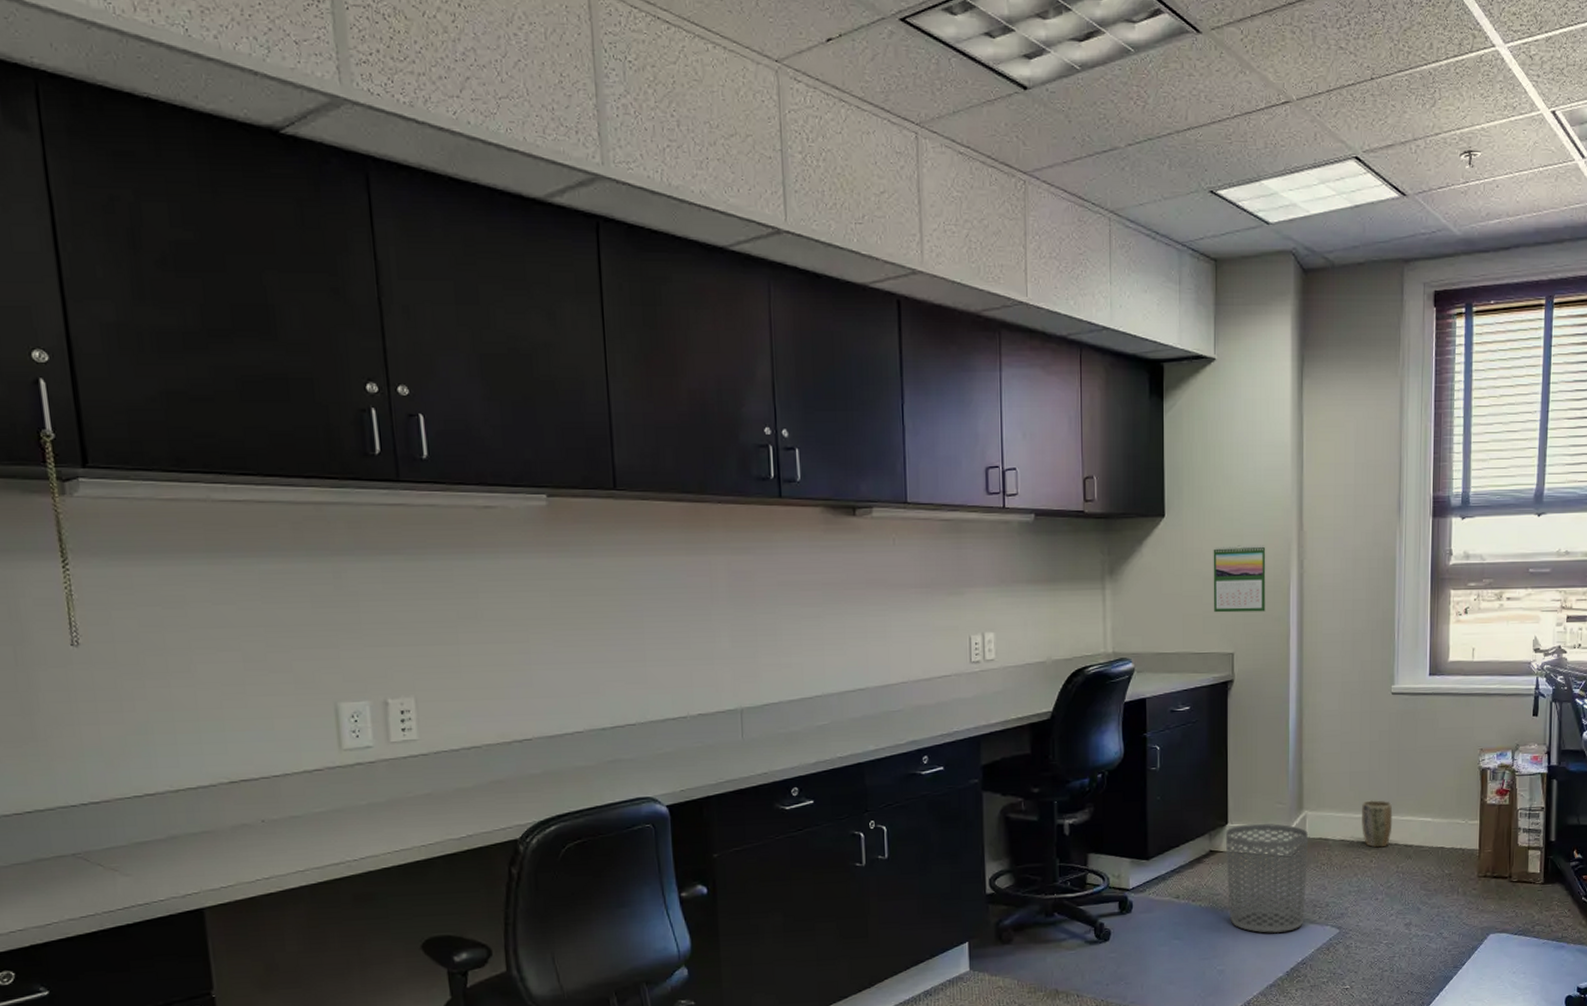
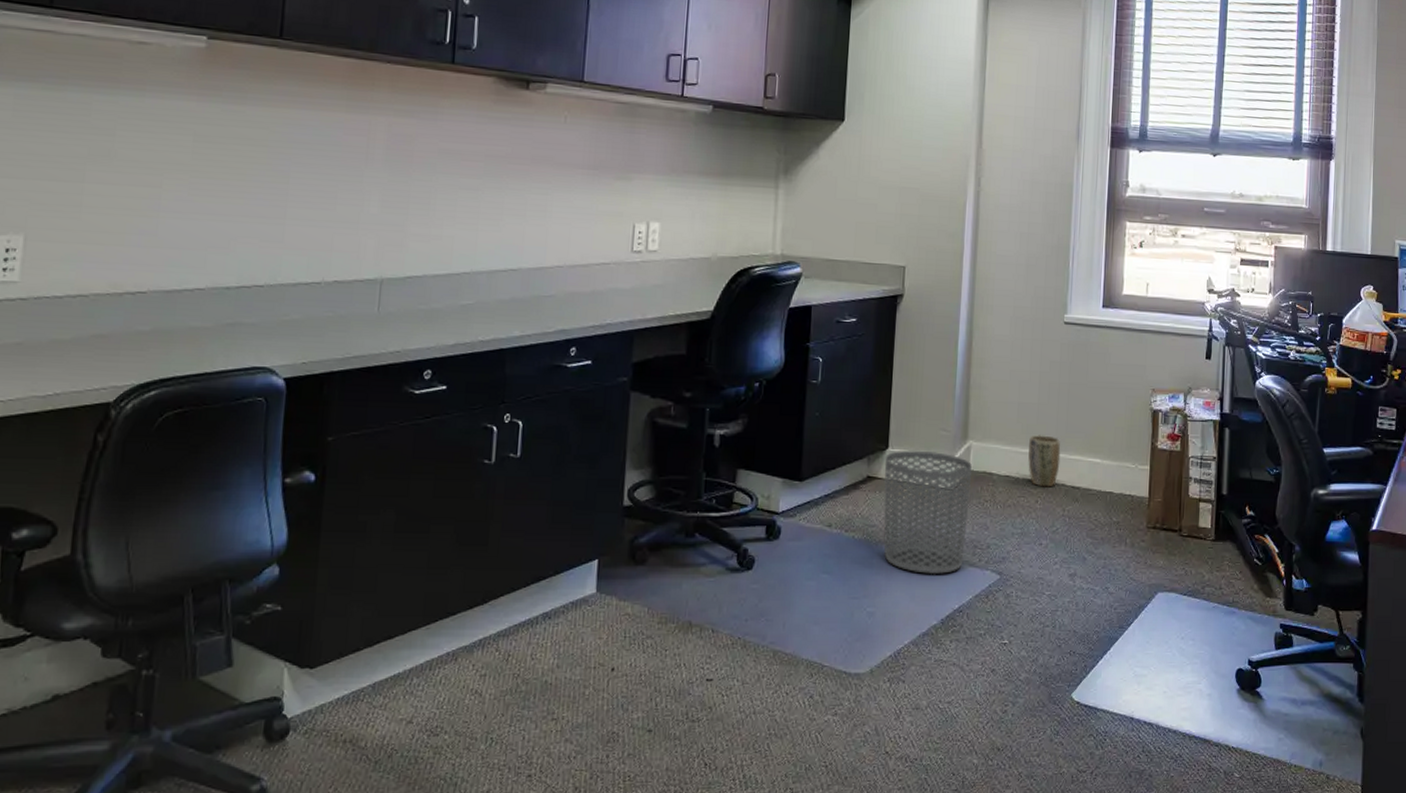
calendar: present [1213,545,1266,613] -> none [888,156,944,227]

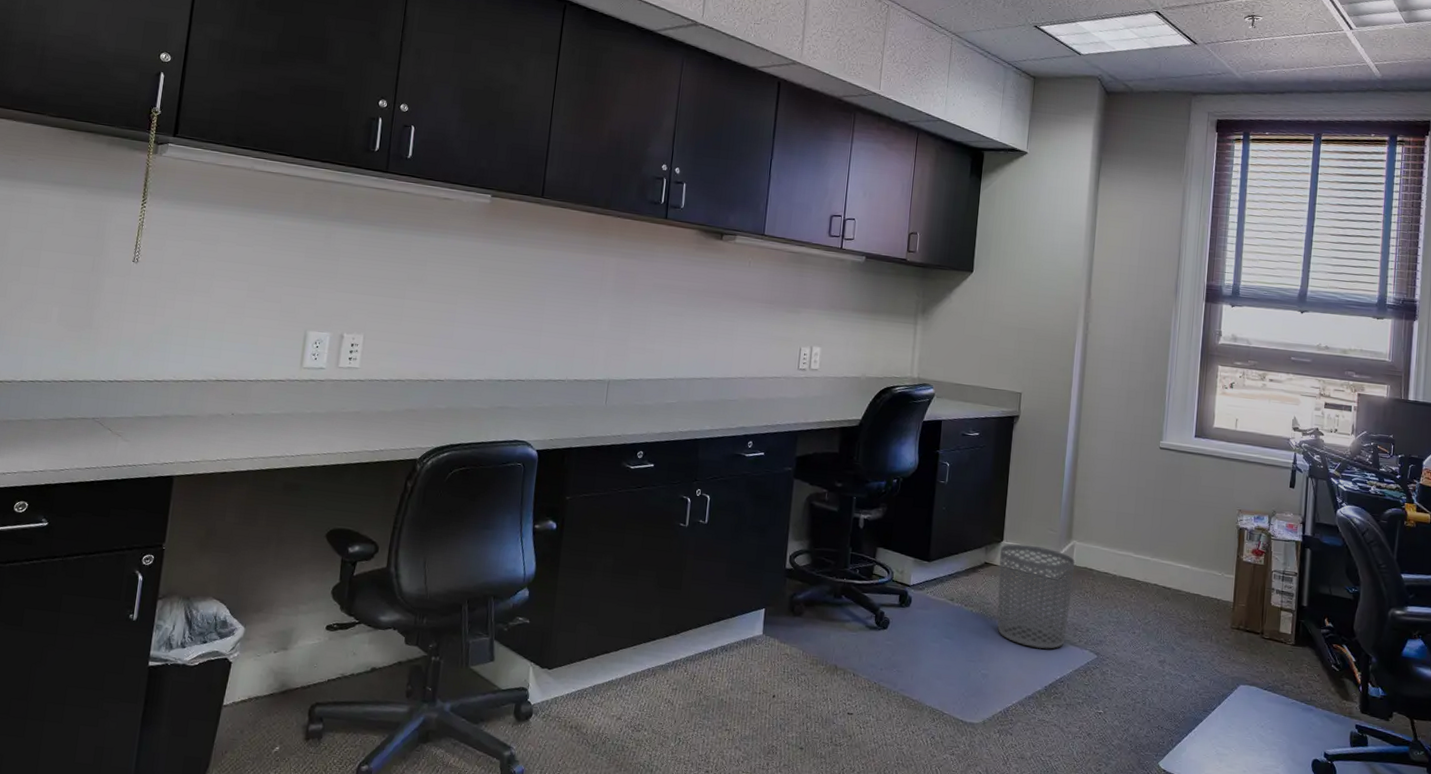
plant pot: present [1028,435,1061,487] -> none [1124,540,1154,586]

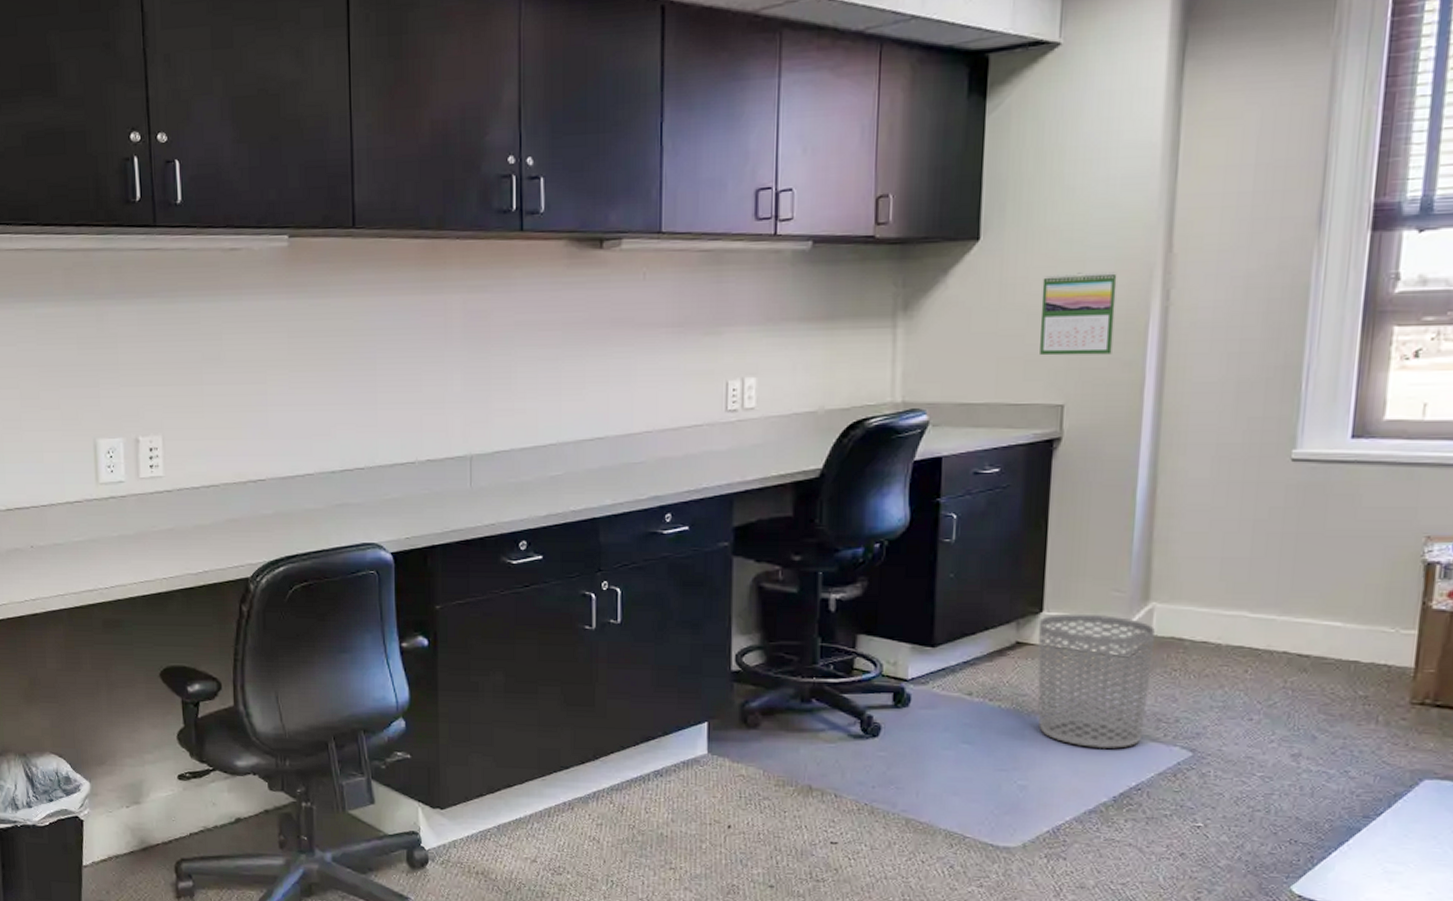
calendar: none [1008,302,1057,362] -> present [1040,271,1117,356]

